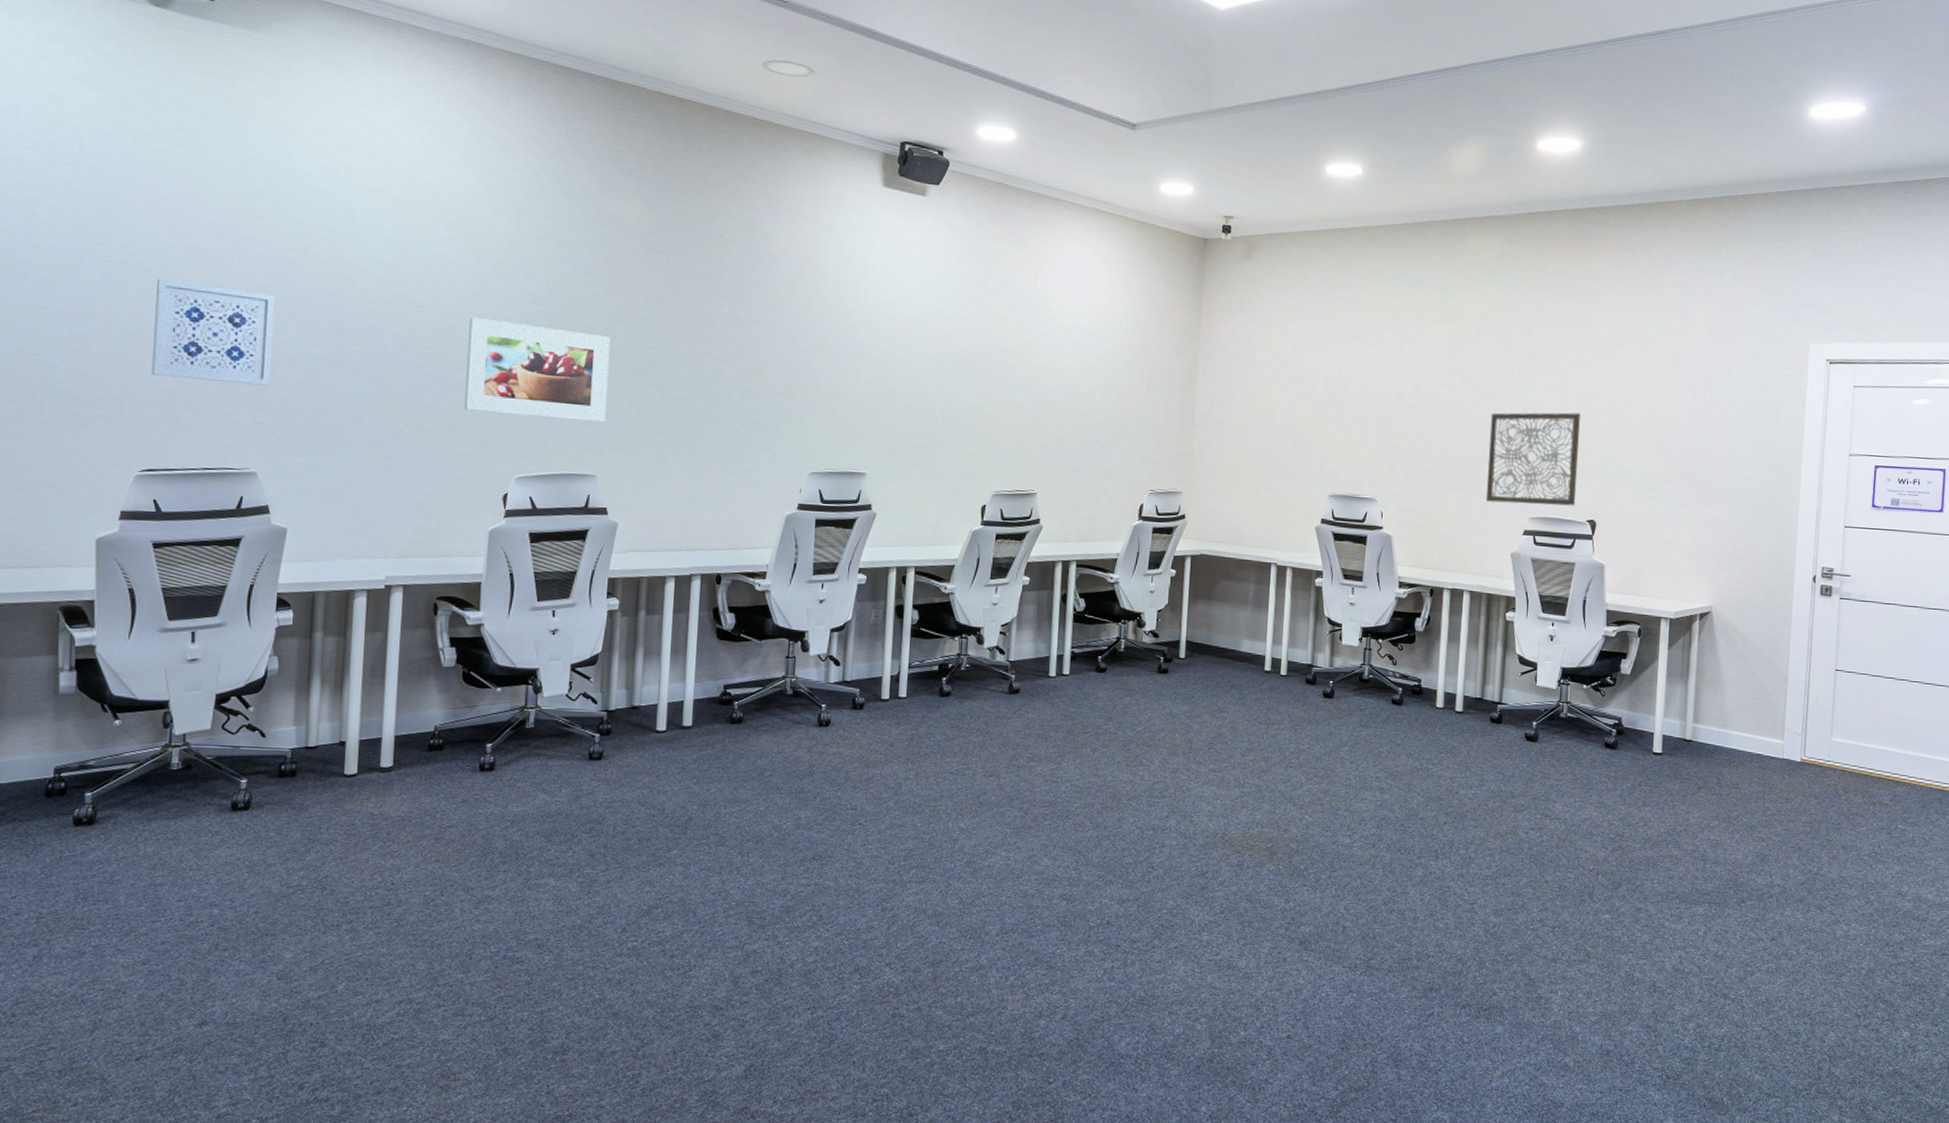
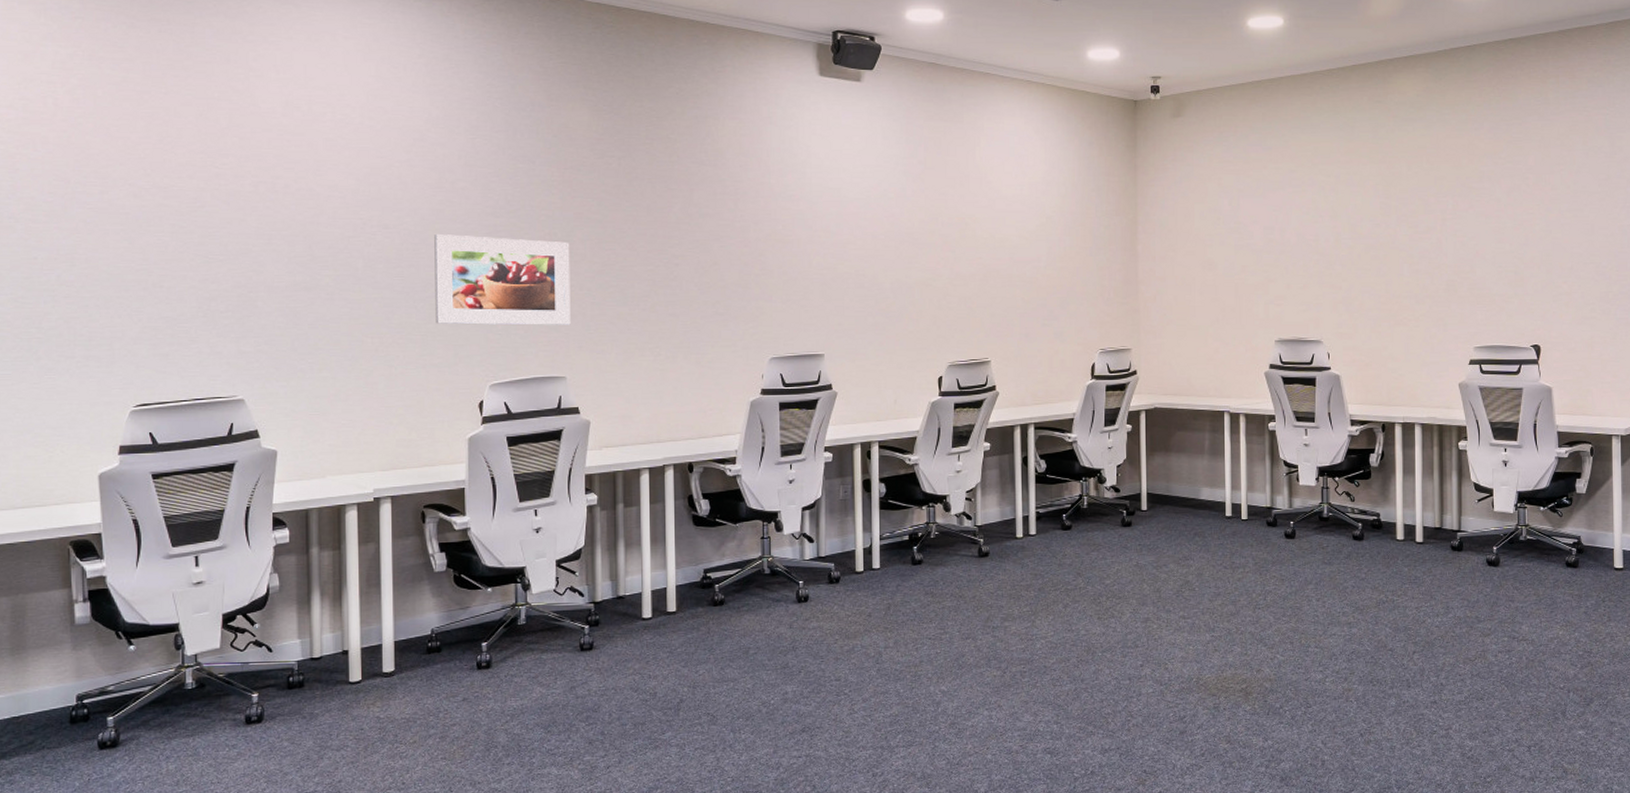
wall art: present [151,278,276,386] -> none [137,221,250,316]
wall art: present [1485,411,1581,506] -> none [1428,241,1519,335]

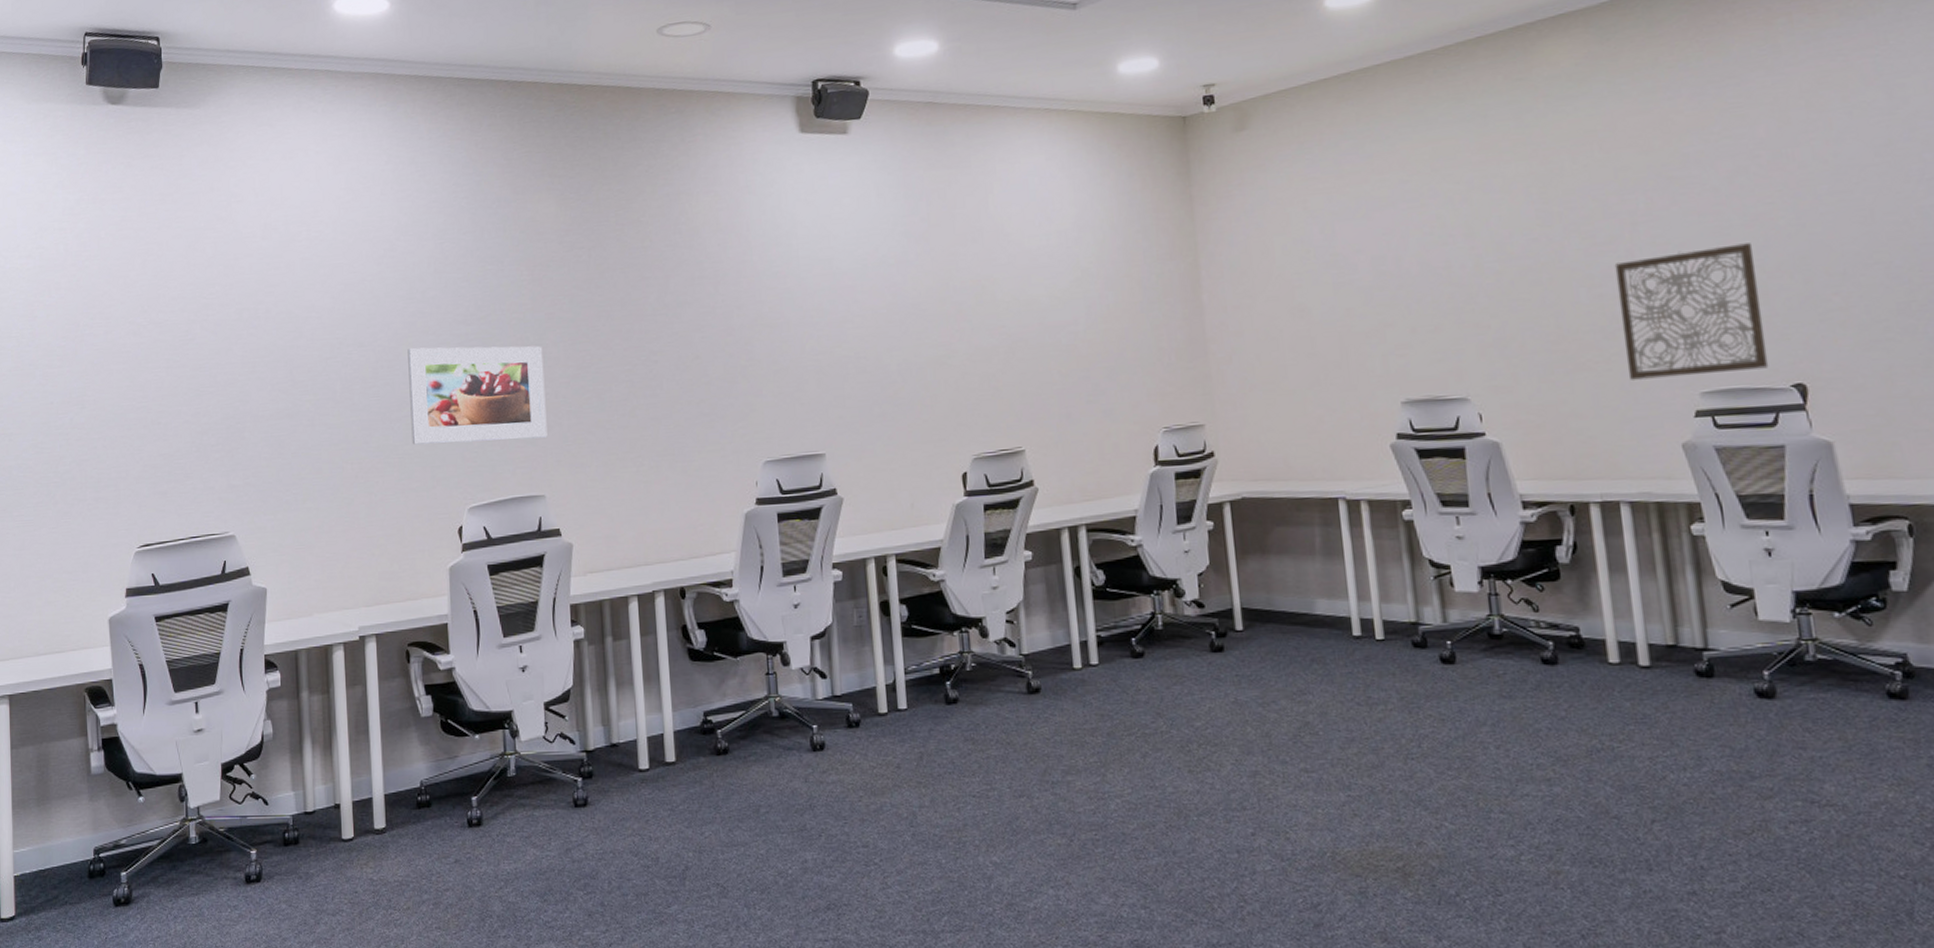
wall art: none [1428,241,1519,335] -> present [1614,243,1769,380]

